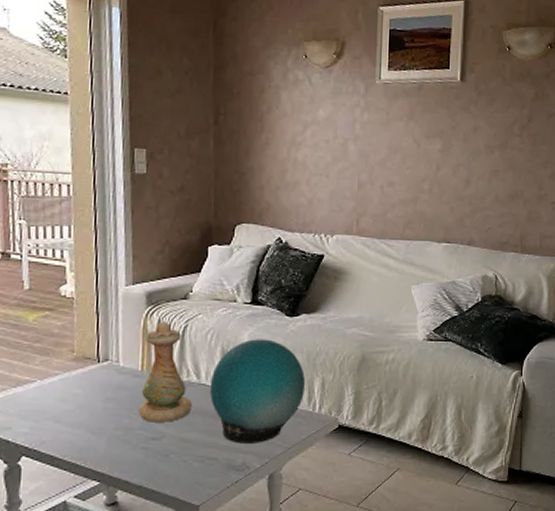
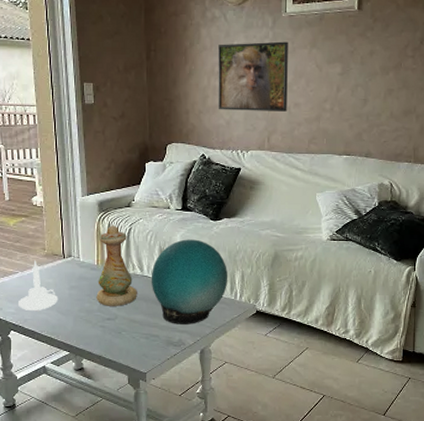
candle holder: none [34,365,89,430] -> present [18,260,59,310]
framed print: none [298,110,382,191] -> present [218,41,288,112]

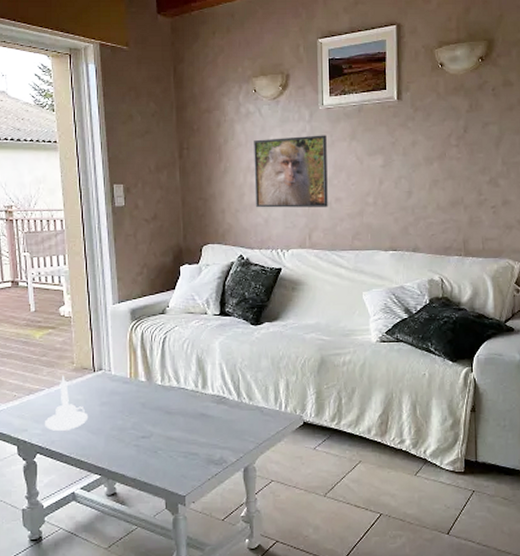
vase: present [96,225,137,306] -> none [129,334,174,423]
decorative orb: present [151,239,228,324] -> none [188,346,272,440]

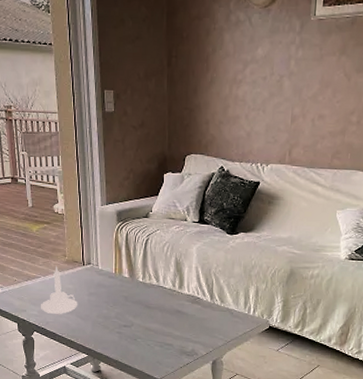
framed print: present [254,135,328,208] -> none [238,48,316,124]

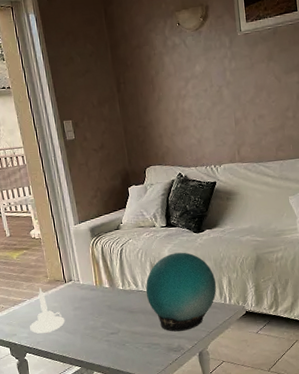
decorative orb: none [166,252,243,336] -> present [145,252,217,332]

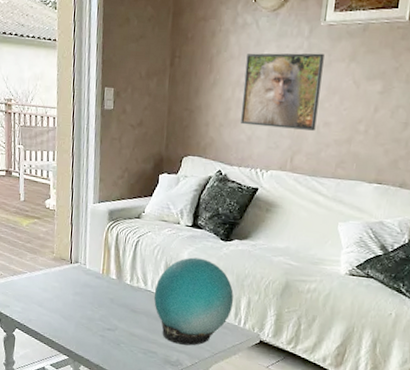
candle holder: present [30,288,65,334] -> none [25,262,63,313]
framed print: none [182,58,253,131] -> present [240,53,325,131]

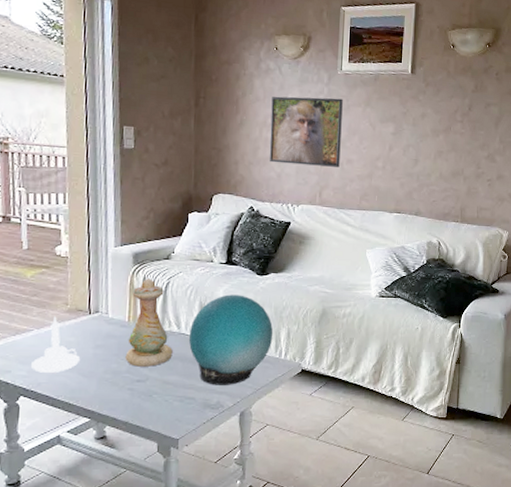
candle holder: none [25,262,63,313] -> present [31,316,81,373]
vase: none [98,235,140,318] -> present [125,278,173,367]

